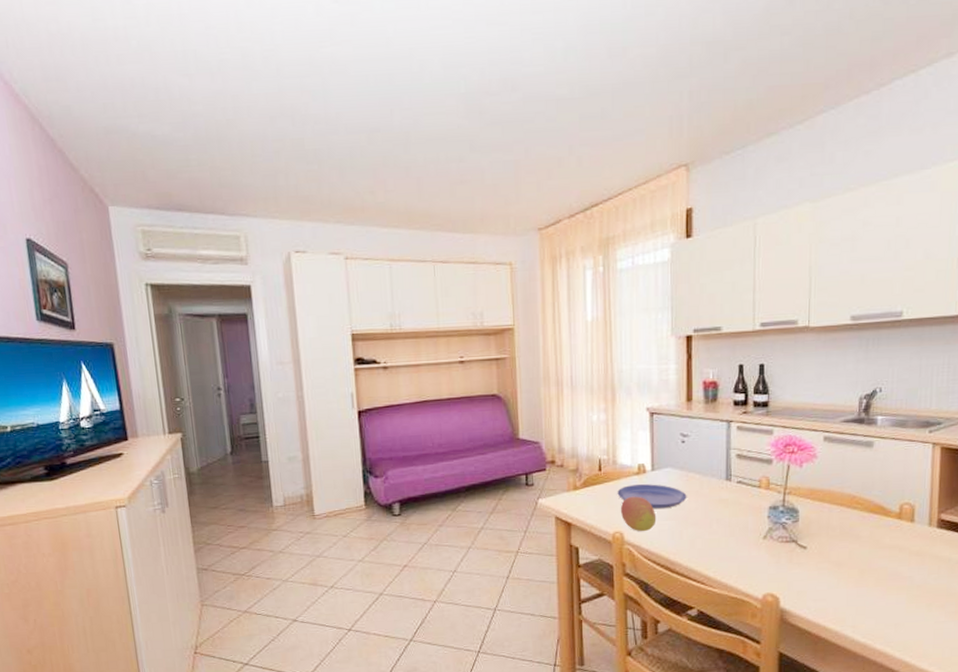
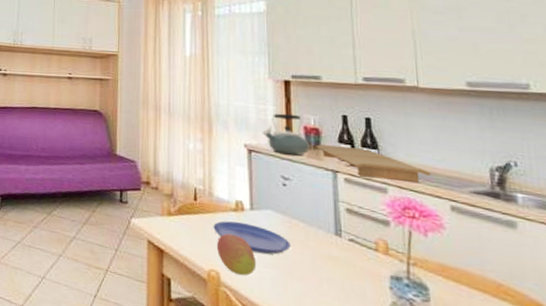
kettle: none [664,370,708,412] -> present [262,113,310,156]
cutting board: none [713,395,812,422] -> present [316,144,432,183]

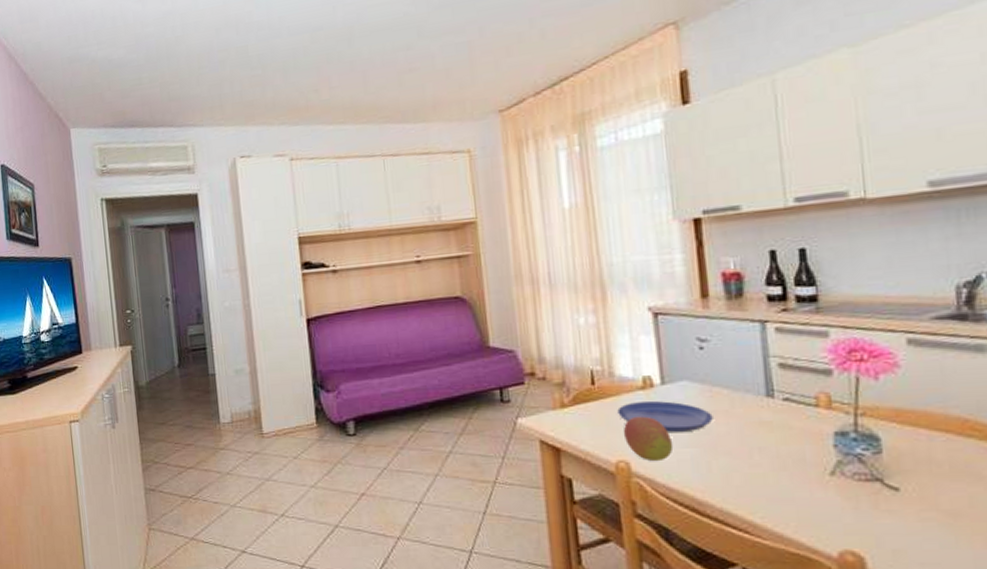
kettle: present [262,113,310,156] -> none [669,259,731,311]
cutting board: present [316,144,432,183] -> none [738,287,884,322]

